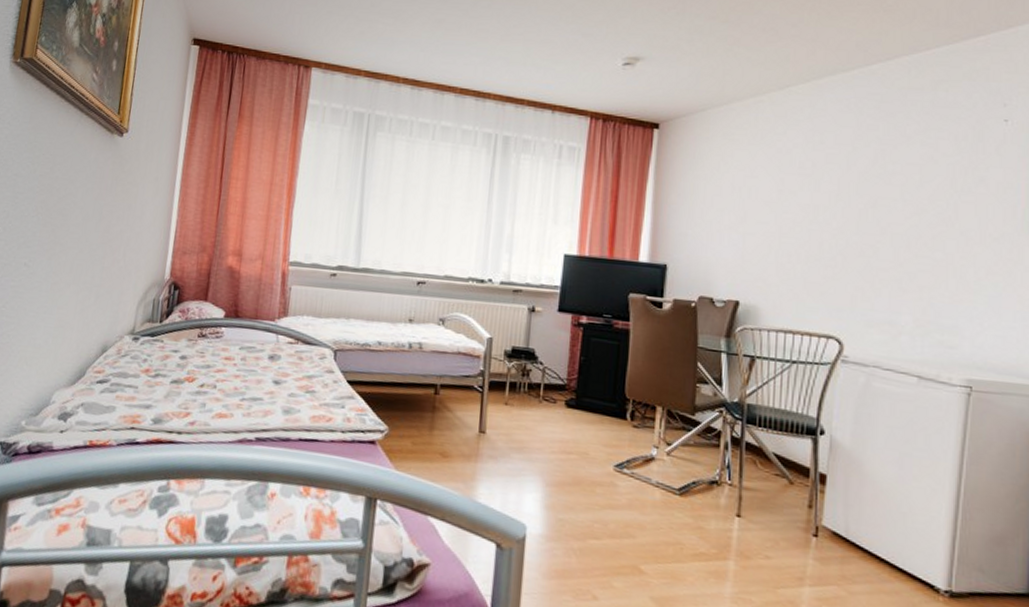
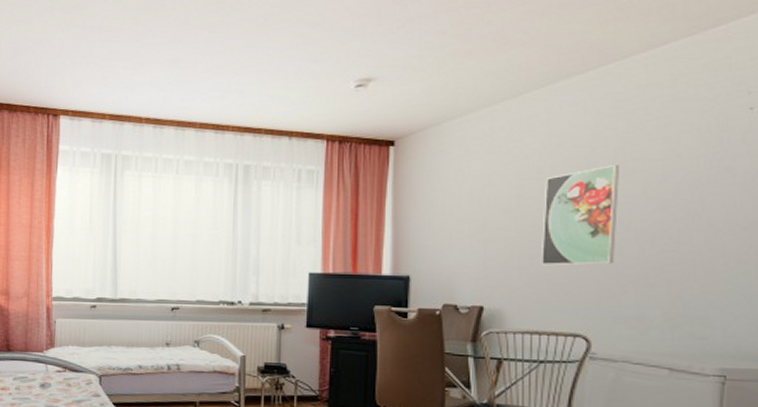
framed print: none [798,166,878,266] -> present [540,165,619,266]

